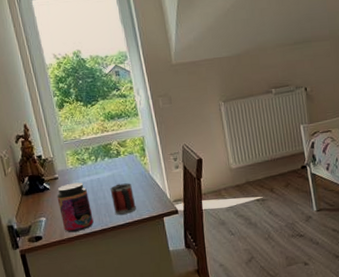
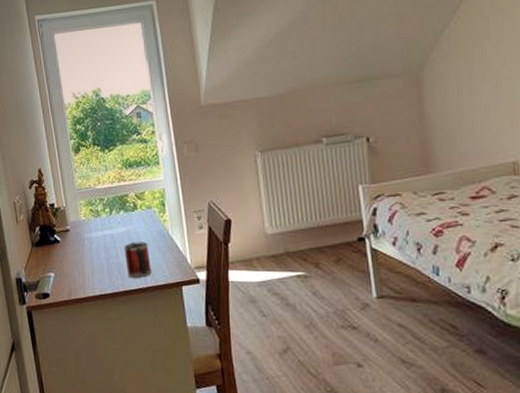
jar: present [57,182,94,232] -> none [67,236,104,292]

